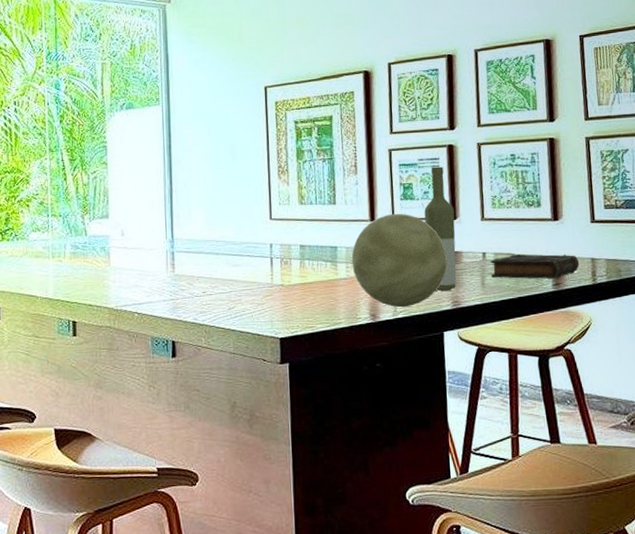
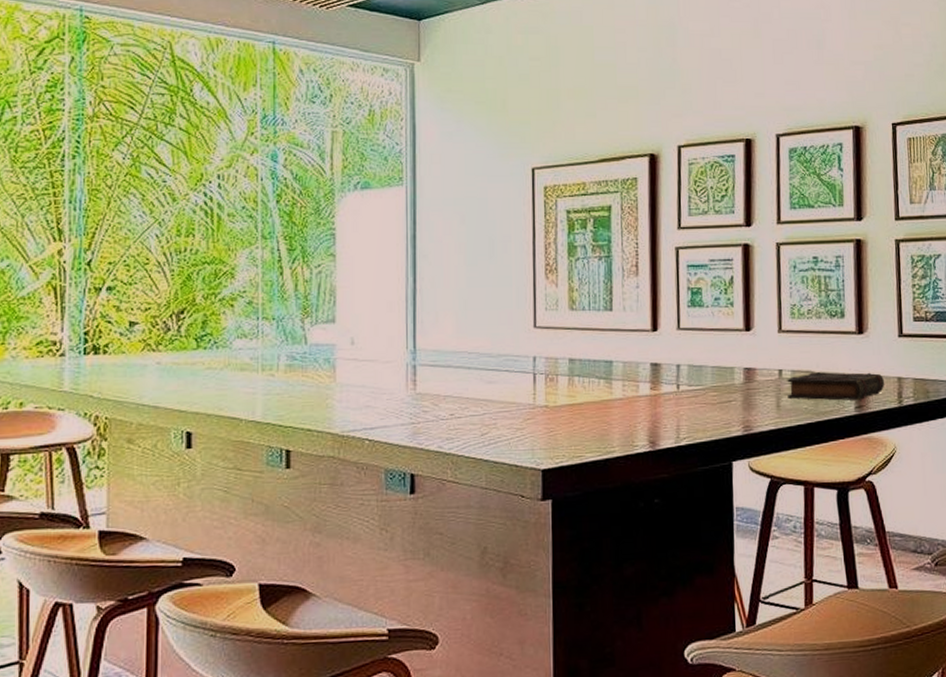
decorative ball: present [351,213,447,307] -> none [629,322,739,433]
bottle: present [424,166,457,291] -> none [714,269,749,413]

